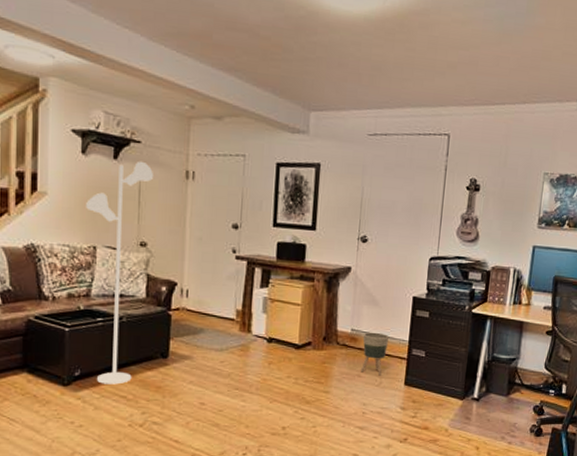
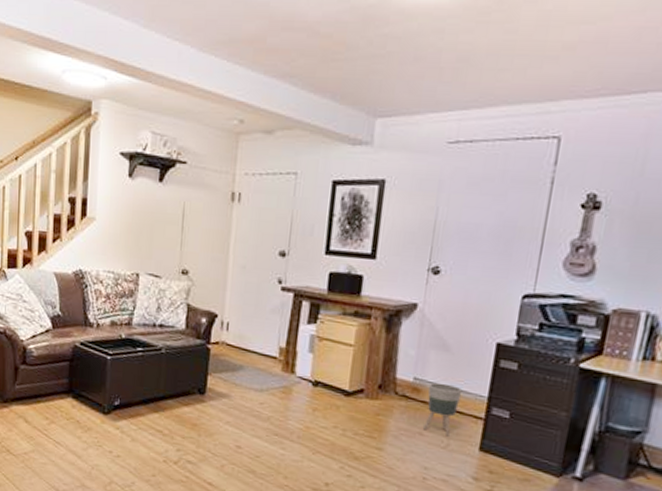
floor lamp: present [86,161,153,385] -> none [131,183,198,418]

